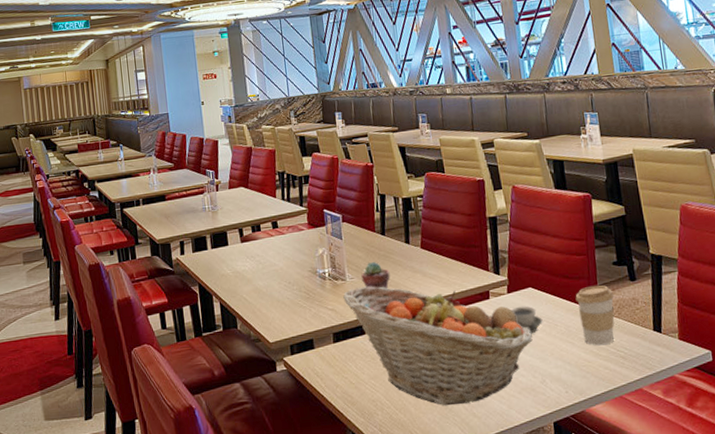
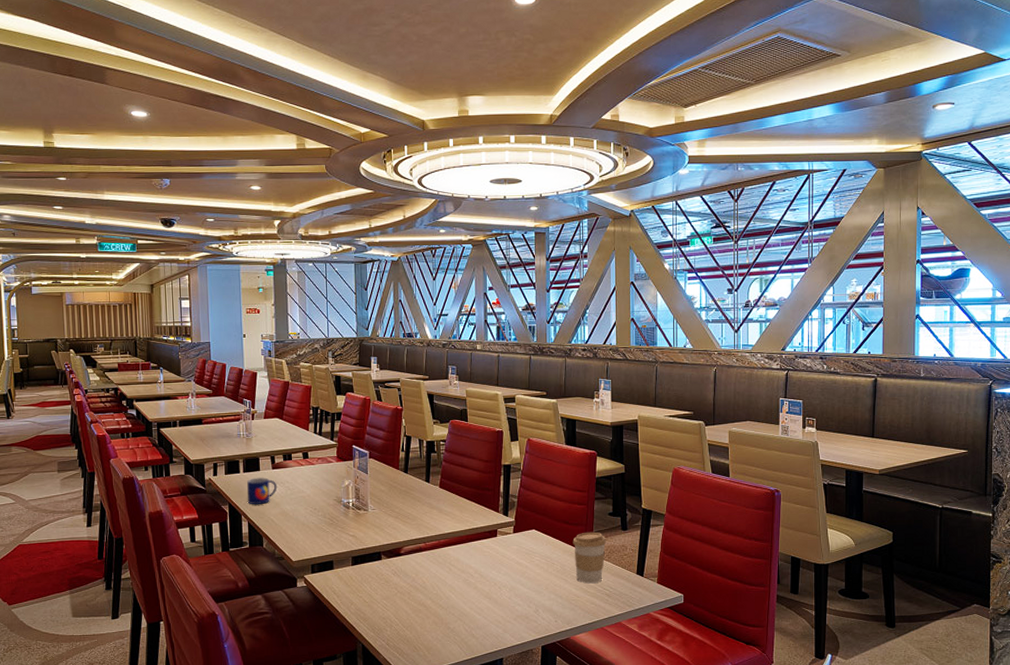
mug: none [216,252,248,284] -> present [247,477,278,505]
fruit basket: present [343,286,533,406] -> none [364,517,531,627]
potted succulent: present [361,261,391,289] -> none [382,495,409,522]
cup: present [511,306,543,334] -> none [515,545,542,570]

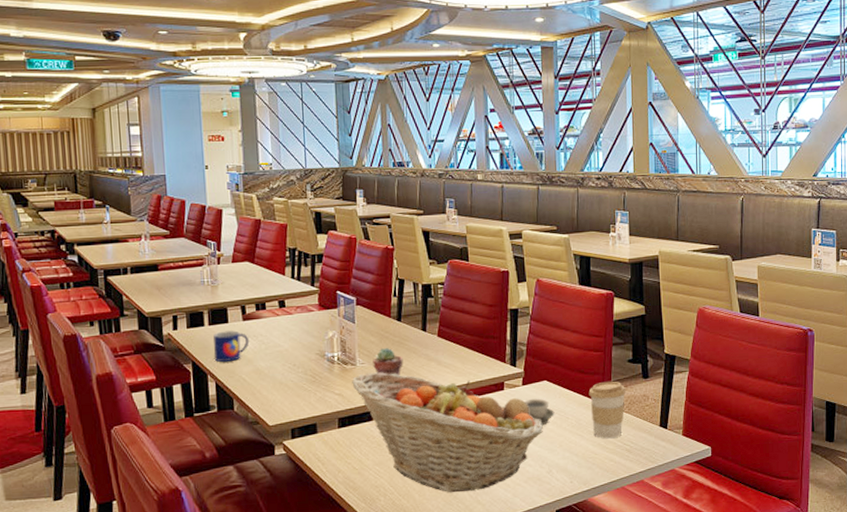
fruit basket: none [364,517,531,627] -> present [352,372,543,493]
potted succulent: none [382,495,409,522] -> present [373,347,404,376]
cup: none [515,545,542,570] -> present [525,398,555,426]

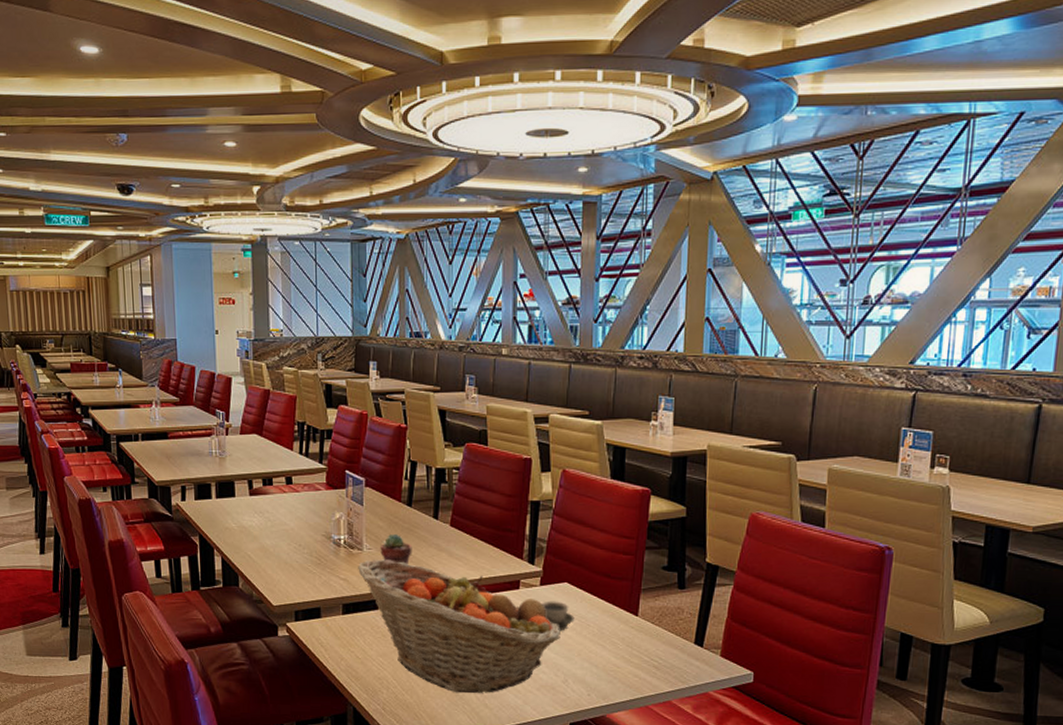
mug: present [213,330,250,363] -> none [220,505,256,538]
coffee cup: present [588,381,626,439] -> none [614,588,658,652]

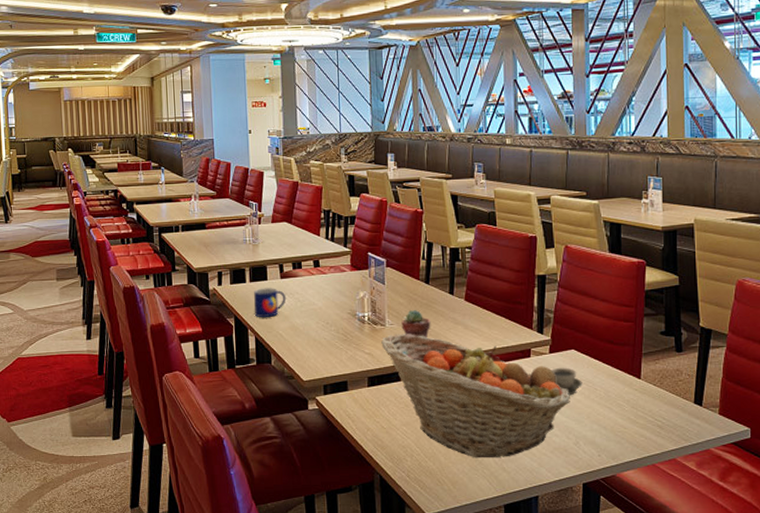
mug: none [220,505,256,538] -> present [253,288,287,318]

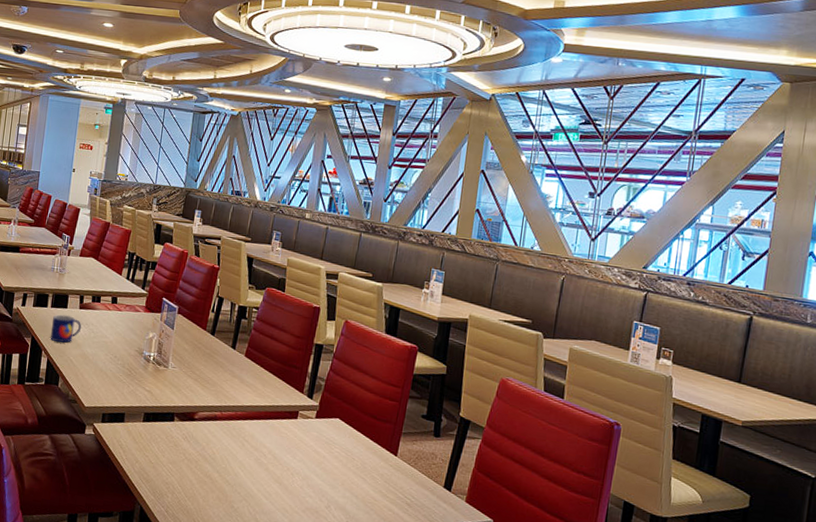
fruit basket: present [381,334,570,458] -> none [161,377,329,509]
potted succulent: present [401,309,431,338] -> none [182,357,211,386]
cup: present [552,367,583,396] -> none [315,432,342,461]

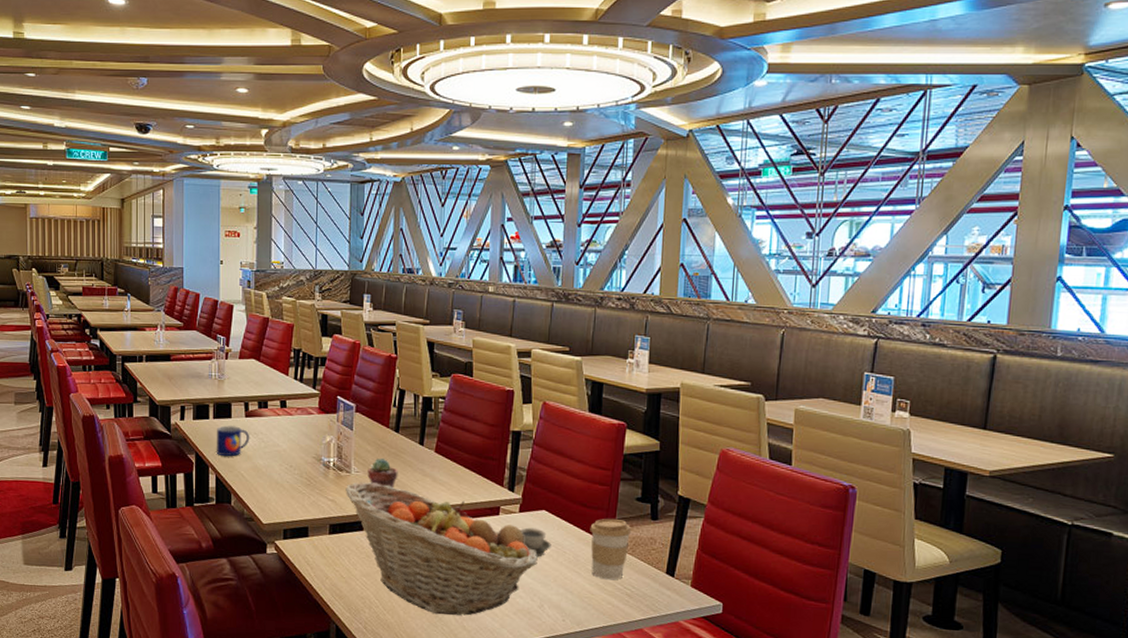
fruit basket: none [161,377,329,509] -> present [346,482,538,616]
potted succulent: none [182,357,211,386] -> present [367,457,398,489]
cup: none [315,432,342,461] -> present [520,527,551,557]
coffee cup: none [376,431,416,489] -> present [590,518,632,580]

